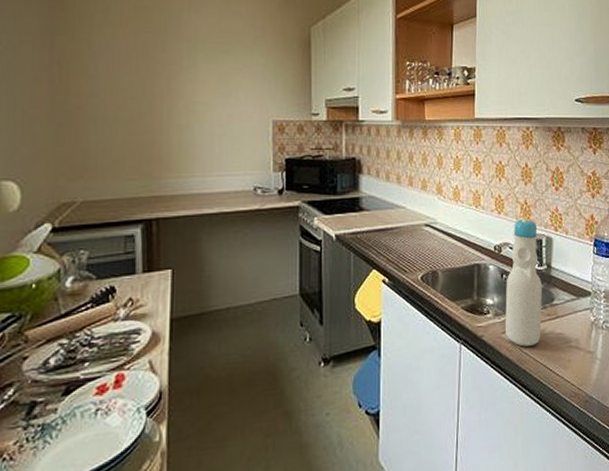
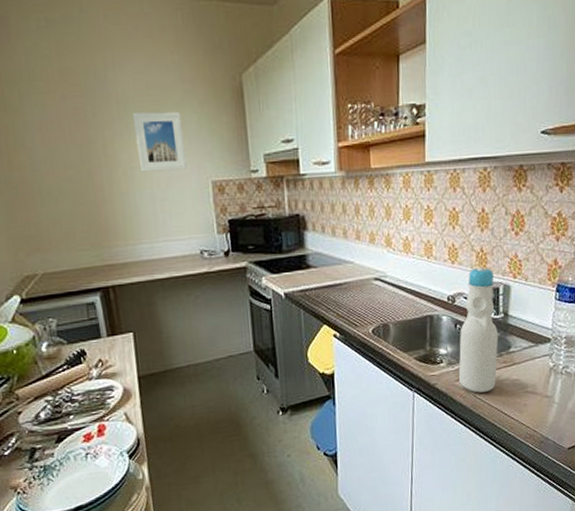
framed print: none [201,52,250,108] -> present [132,111,187,172]

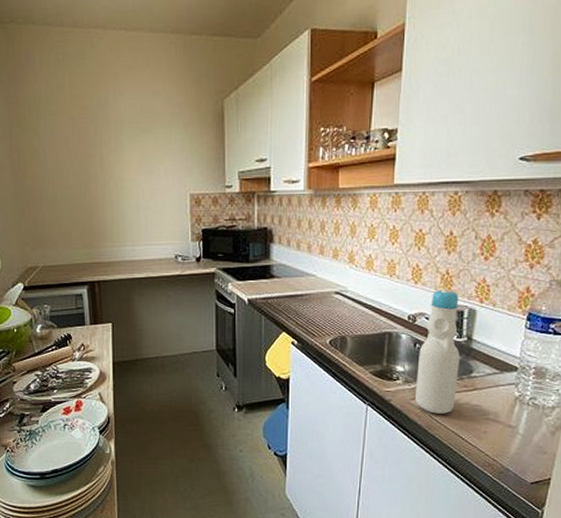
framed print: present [132,111,187,172] -> none [126,132,169,184]

